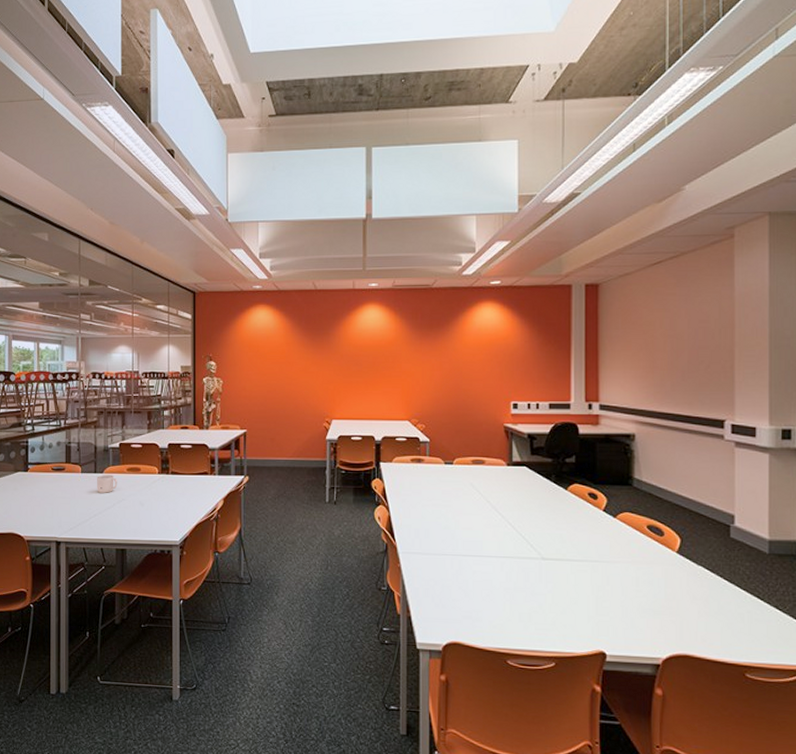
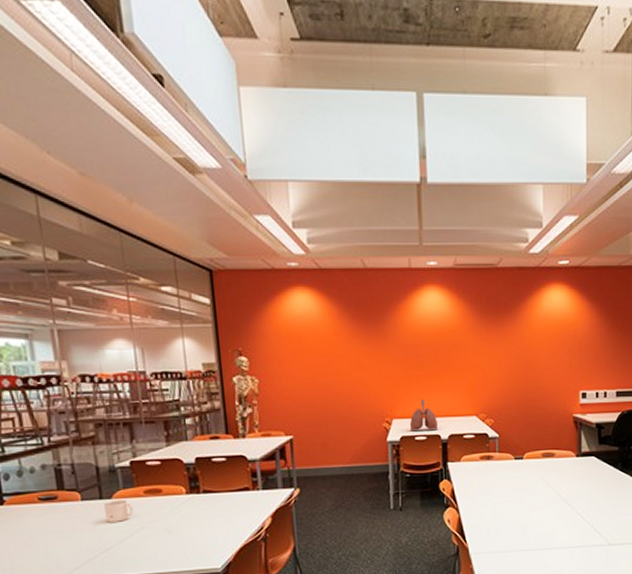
anatomical model: none [348,403,372,432] -> present [410,399,438,432]

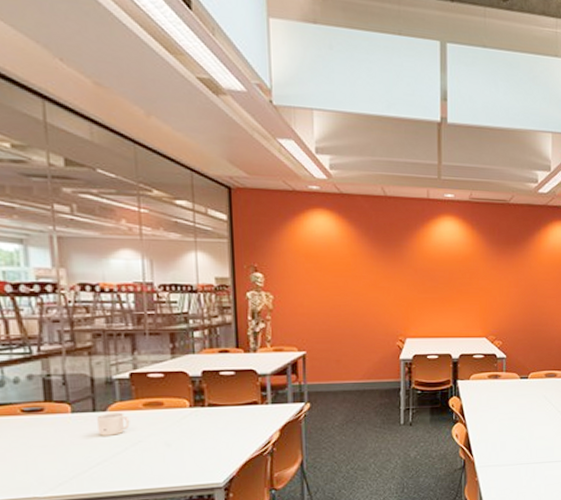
anatomical model: present [410,399,438,432] -> none [423,320,449,350]

